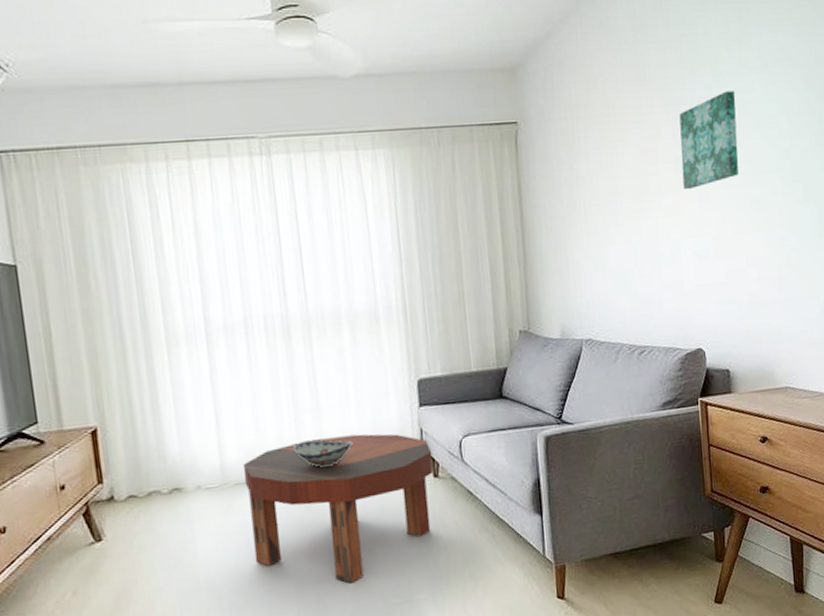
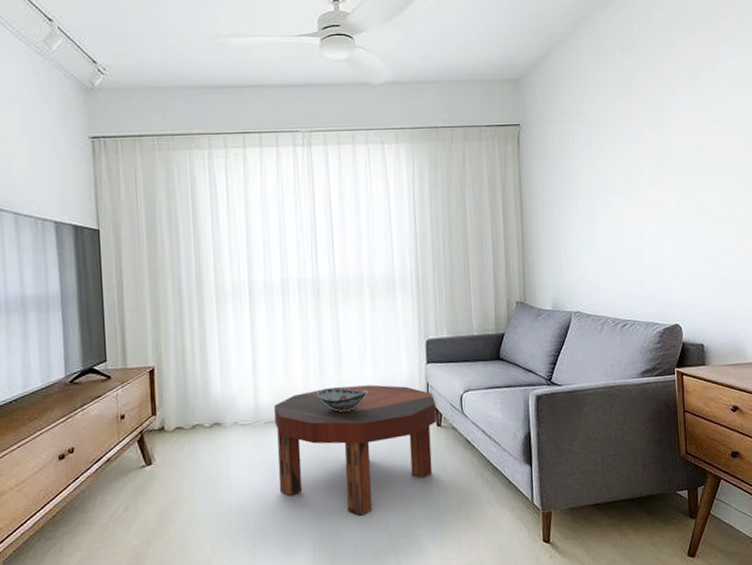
wall art: present [679,91,739,189] -> none [661,102,714,185]

